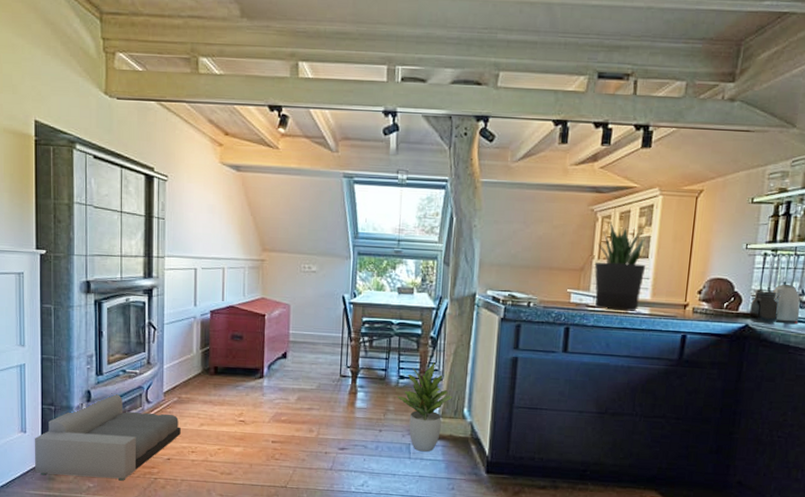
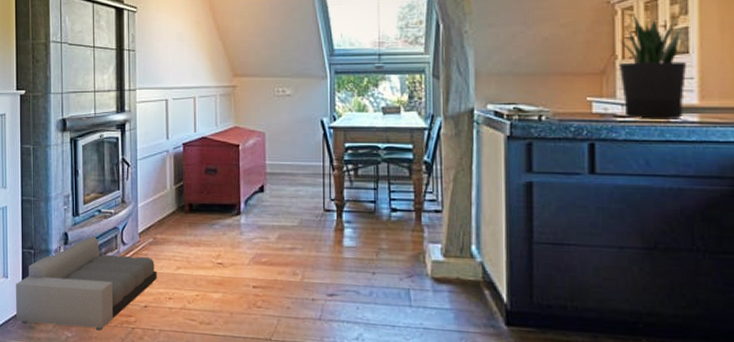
potted plant: present [397,361,452,452] -> none [390,190,456,299]

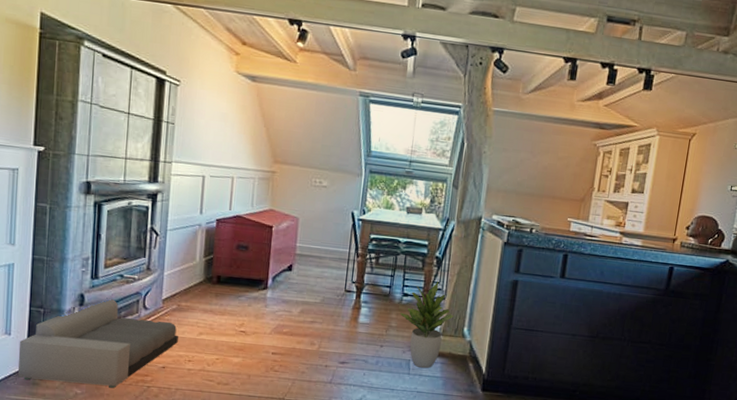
potted plant: none [390,190,456,299] -> present [400,281,454,369]
planter: present [619,13,687,120] -> none [592,157,643,243]

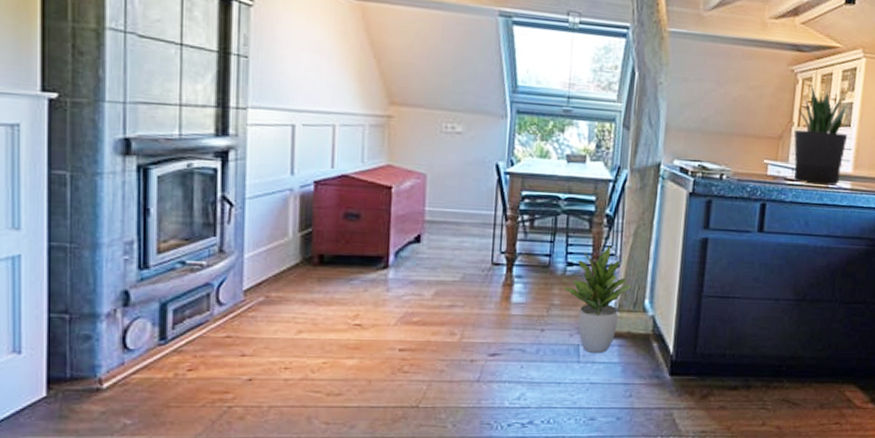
dog bed: present [18,298,178,388] -> none [34,293,269,413]
planter: none [592,157,643,243] -> present [793,84,849,186]

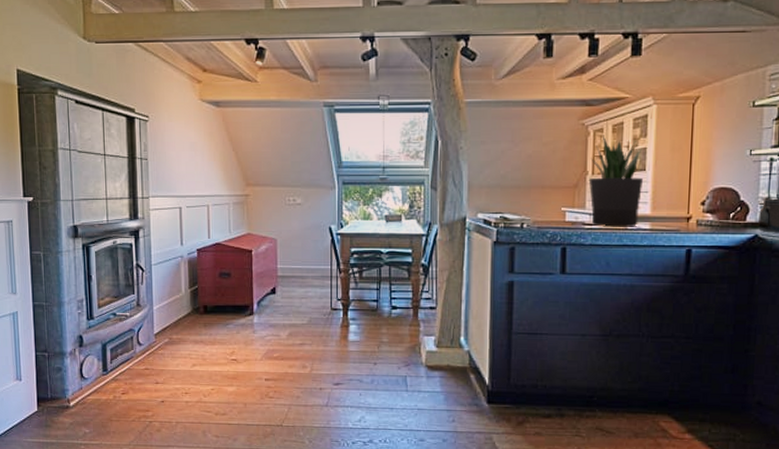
potted plant: present [563,244,631,354] -> none [390,290,448,384]

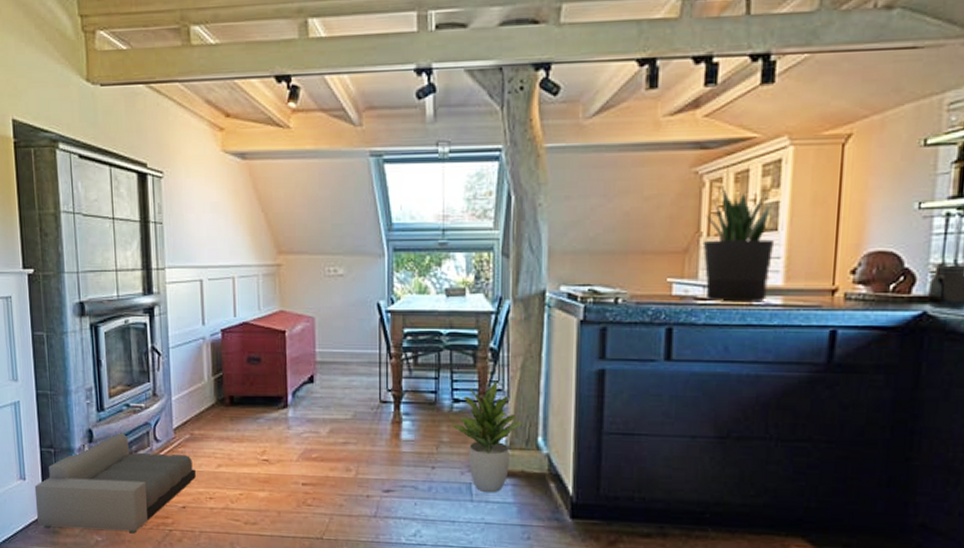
dog bed: none [29,337,173,426] -> present [34,431,196,534]
potted plant: none [390,290,448,384] -> present [451,379,522,493]

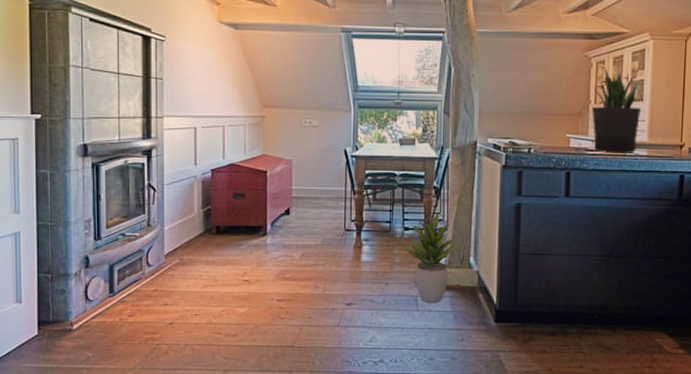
dog bed: present [34,431,196,534] -> none [30,258,183,349]

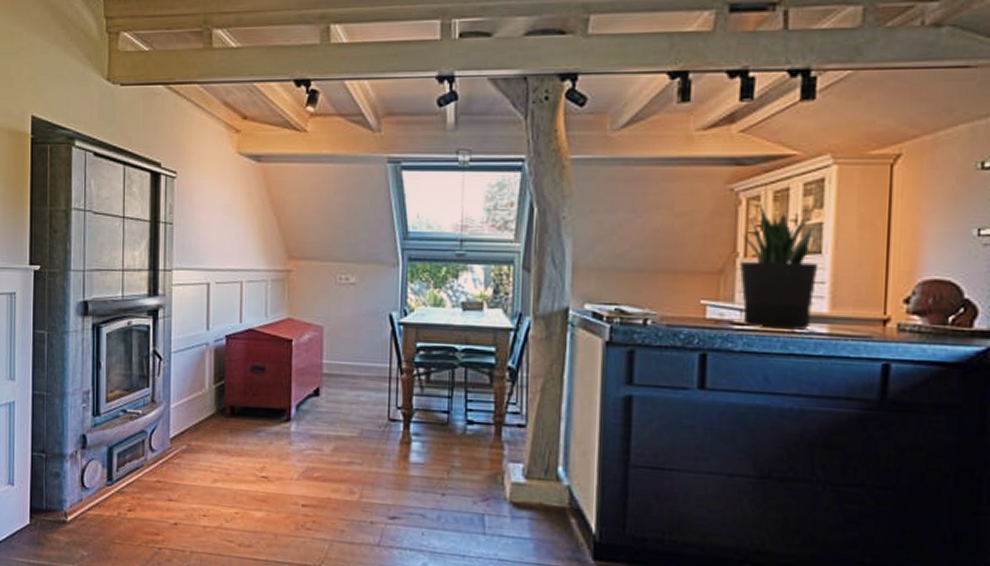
potted plant: present [402,211,458,304] -> none [464,401,541,527]

